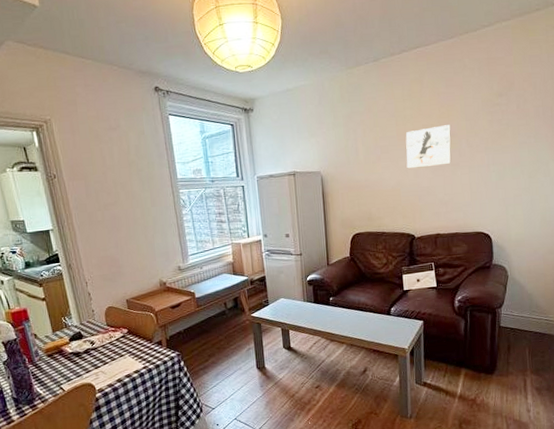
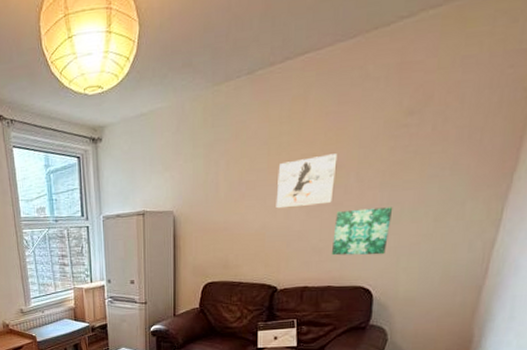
wall art: none [455,167,498,207] -> present [332,207,393,256]

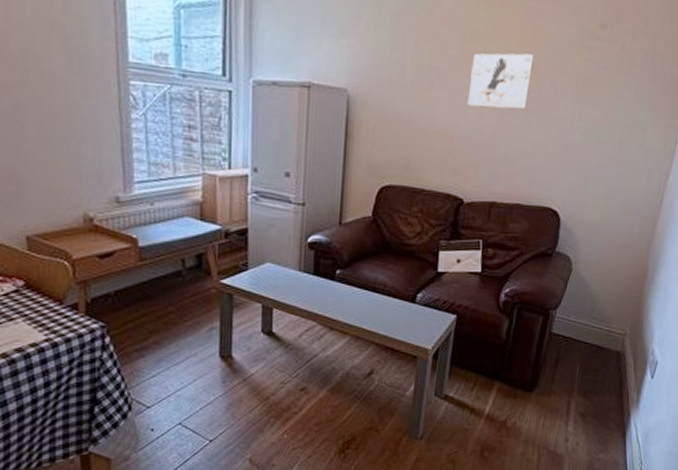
wall art: present [332,207,393,256] -> none [523,119,584,175]

